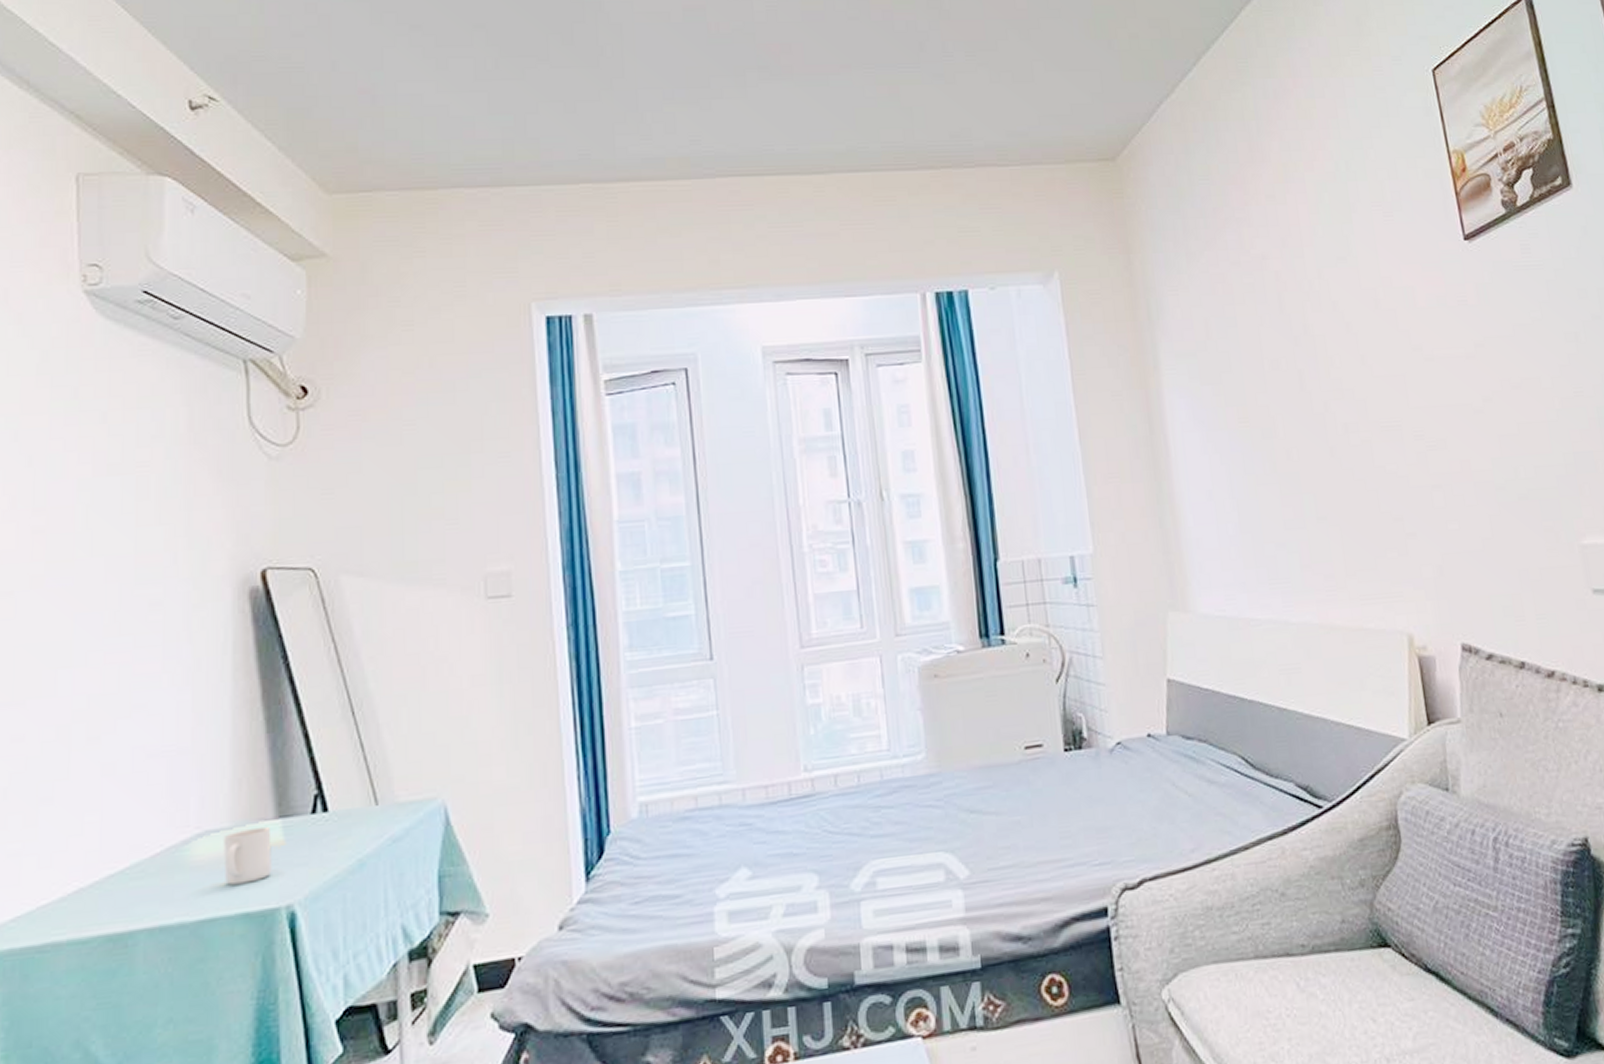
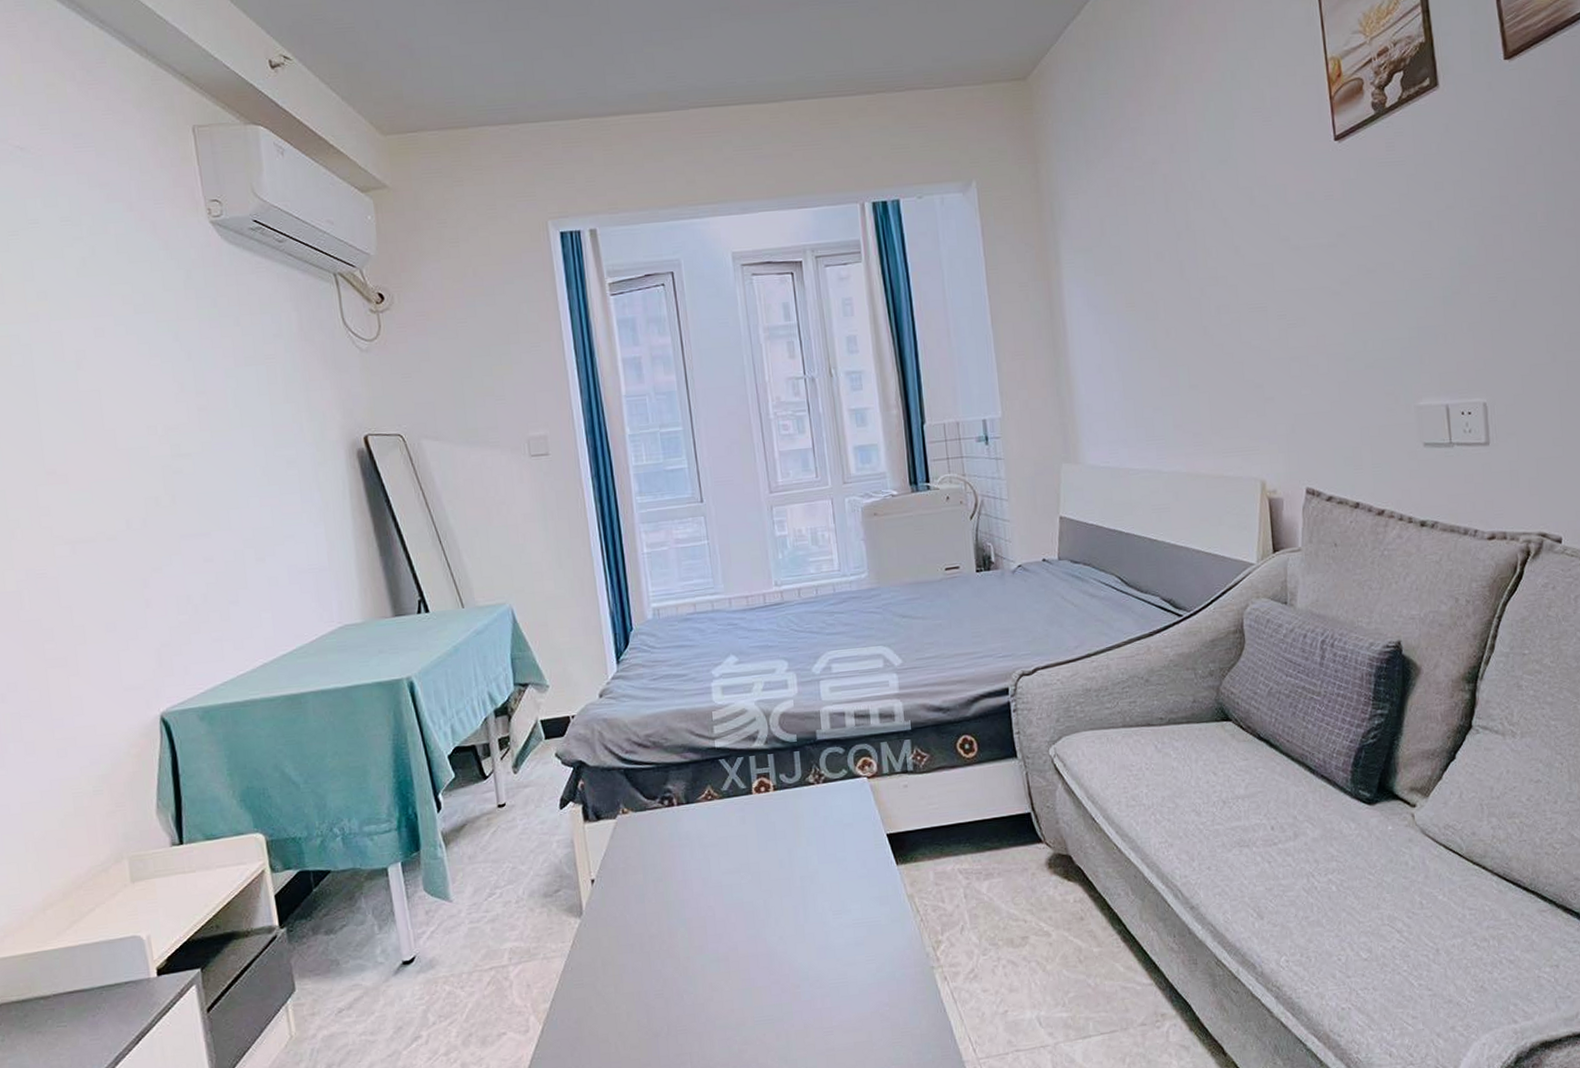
mug: present [223,826,272,885] -> none [358,622,394,663]

